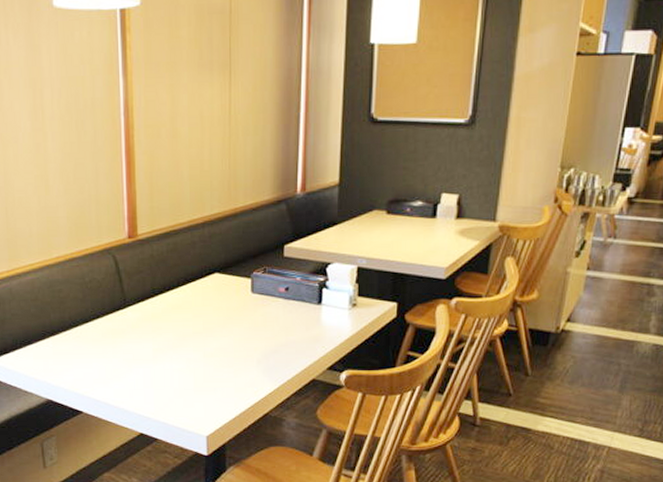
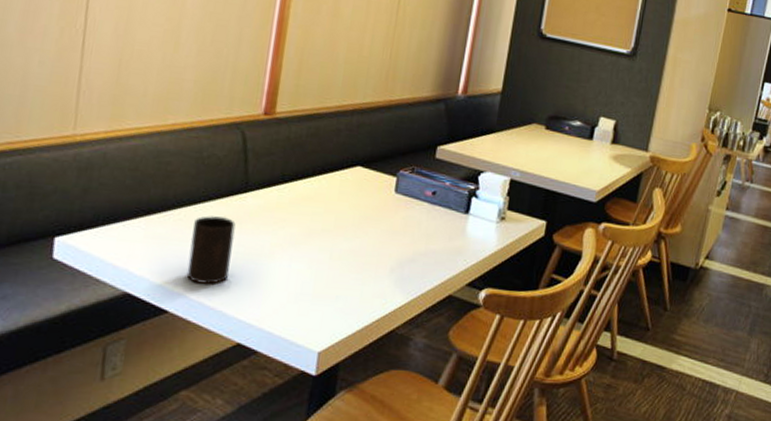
cup: none [89,331,123,387] -> present [186,216,236,284]

